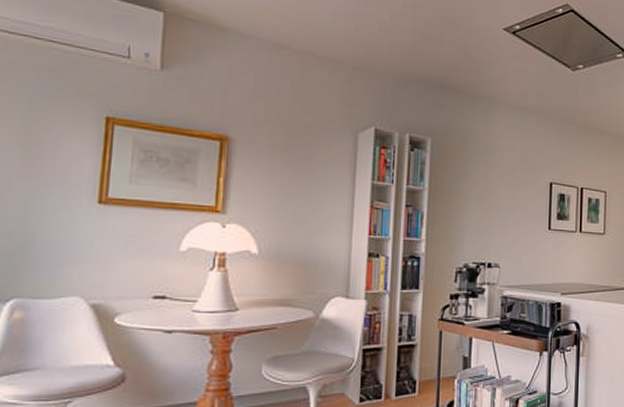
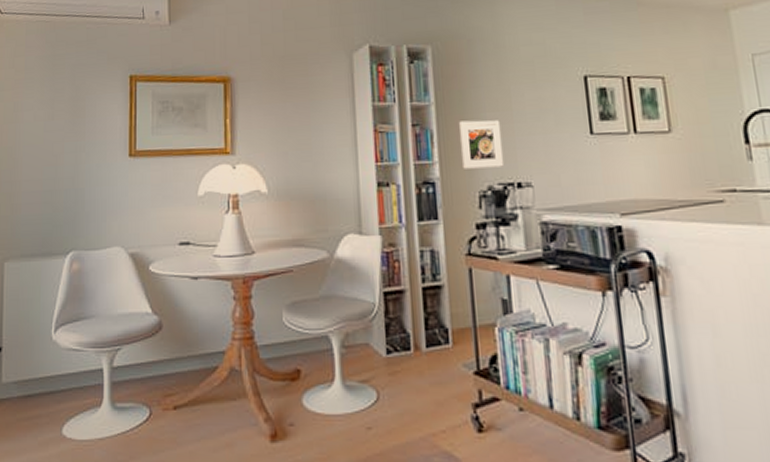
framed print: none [444,207,481,249] -> present [458,120,505,169]

